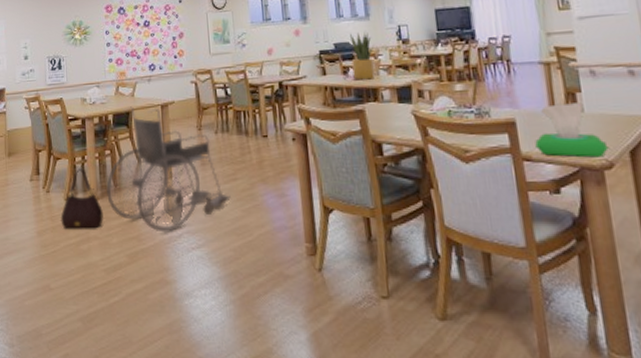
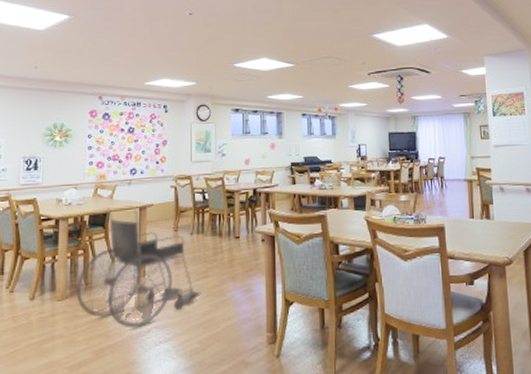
handbag: present [60,168,104,228] -> none [24,268,71,328]
planter: present [350,32,375,81] -> none [318,148,338,190]
wet wipes pack: present [535,103,609,158] -> none [458,212,510,256]

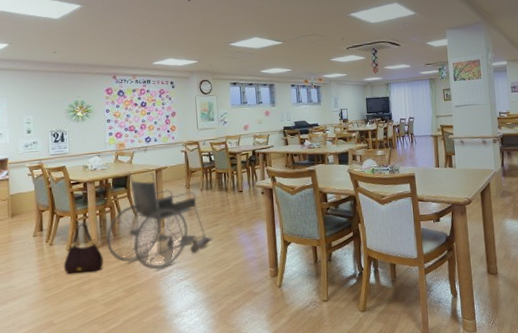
handbag: none [24,268,71,328] -> present [63,223,104,274]

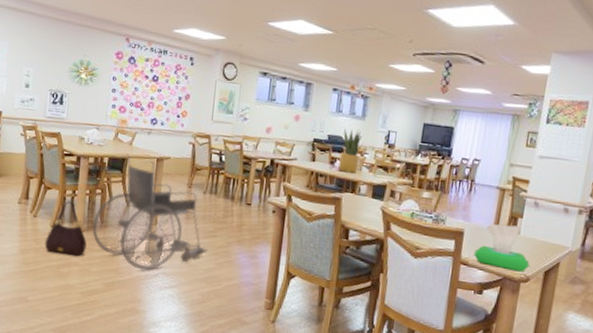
planter: none [306,113,324,149] -> present [338,128,363,174]
wet wipes pack: none [426,162,469,197] -> present [474,224,530,272]

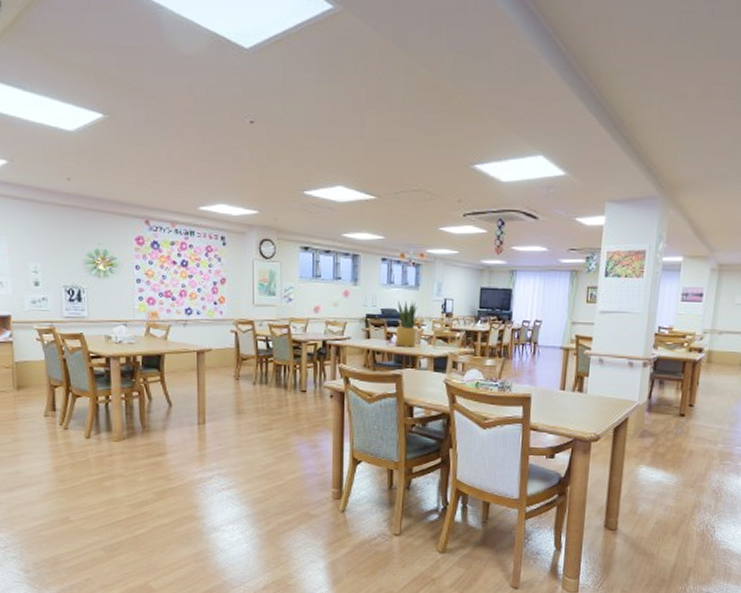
handbag: present [44,201,87,256] -> none [81,408,129,466]
wheelchair: present [92,153,208,270] -> none [133,349,265,474]
wet wipes pack: present [474,224,530,272] -> none [543,385,599,431]

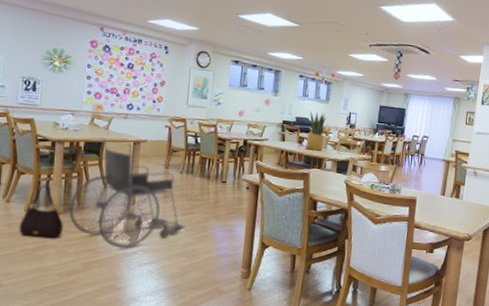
handbag: none [81,408,129,466] -> present [19,185,63,238]
wheelchair: none [133,349,265,474] -> present [69,137,186,249]

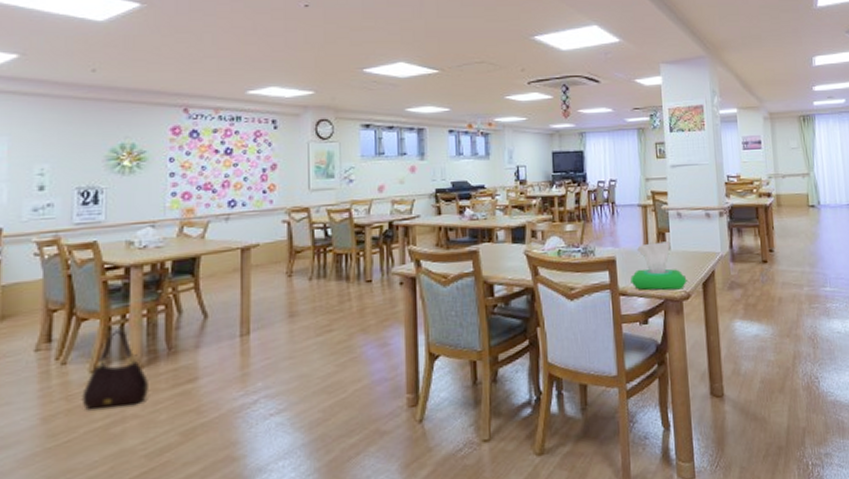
wheelchair: present [69,137,186,249] -> none [156,250,323,400]
planter: present [306,111,328,151] -> none [468,171,492,221]
wet wipes pack: none [425,191,471,232] -> present [630,241,687,290]

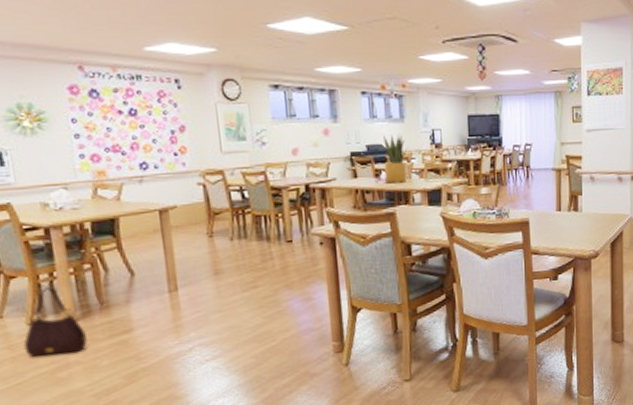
planter: none [468,171,492,221] -> present [383,134,408,184]
wet wipes pack: present [630,241,687,290] -> none [543,204,596,250]

